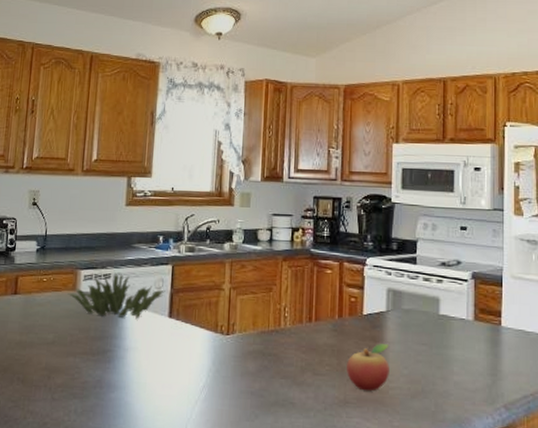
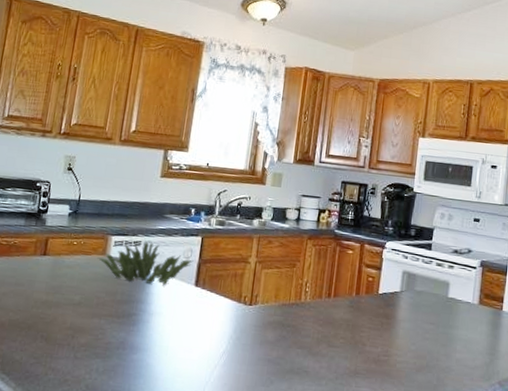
fruit: present [347,344,390,392] -> none [359,321,400,364]

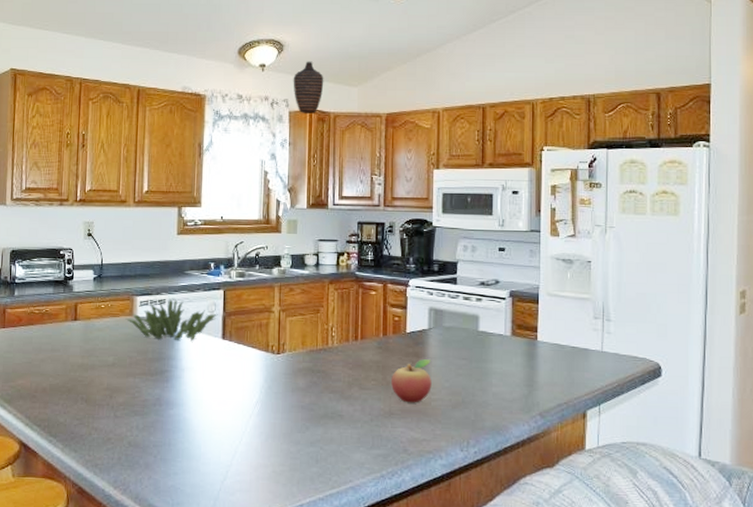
decorative vase: none [292,22,323,72] -> present [293,62,324,115]
fruit: none [359,321,400,364] -> present [391,359,432,403]

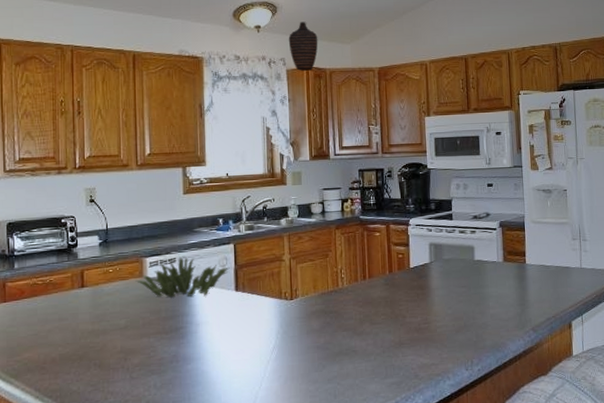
fruit: present [391,359,432,403] -> none [399,290,436,332]

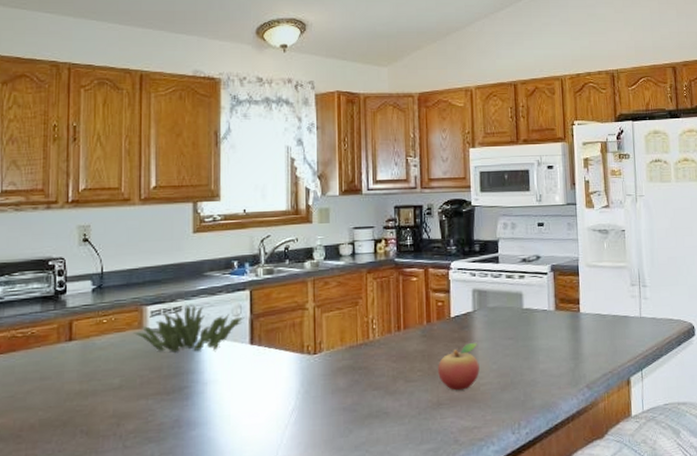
decorative vase: present [288,22,318,72] -> none [318,42,352,97]
fruit: none [399,290,436,332] -> present [438,343,480,391]

